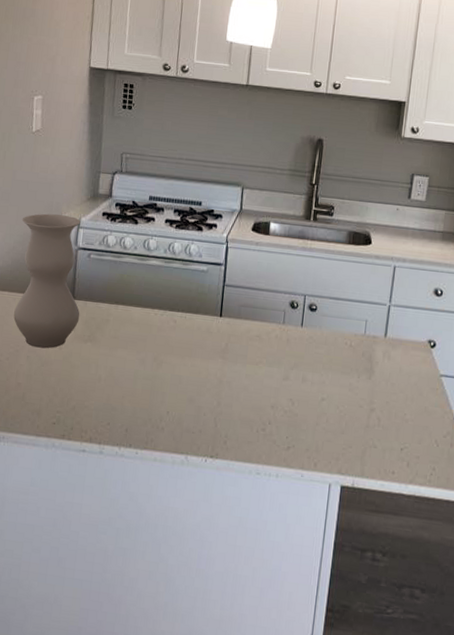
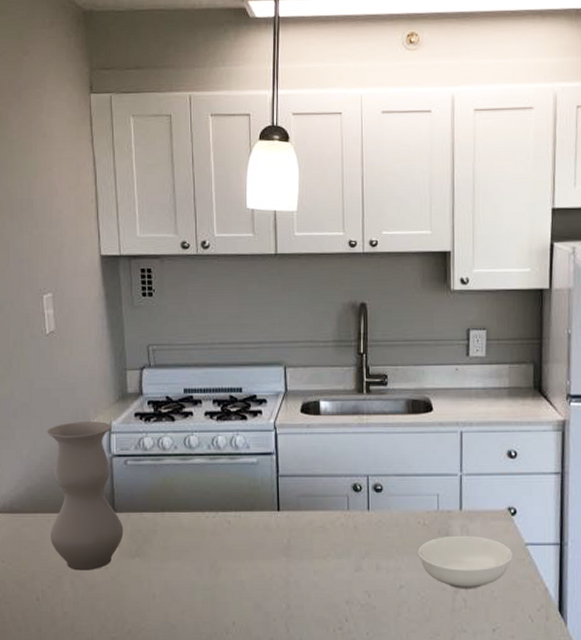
bowl: none [342,358,428,410] -> present [418,535,512,589]

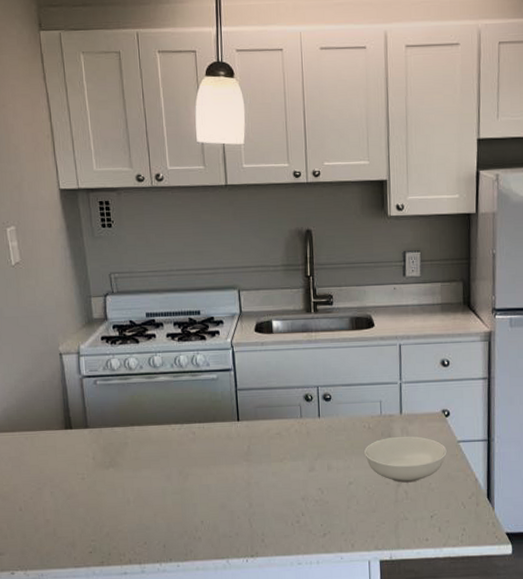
vase: present [46,421,124,571] -> none [18,346,97,482]

